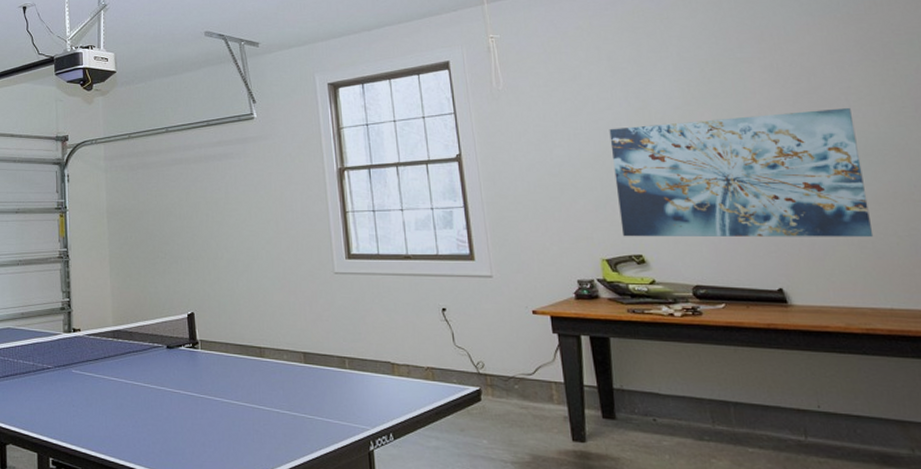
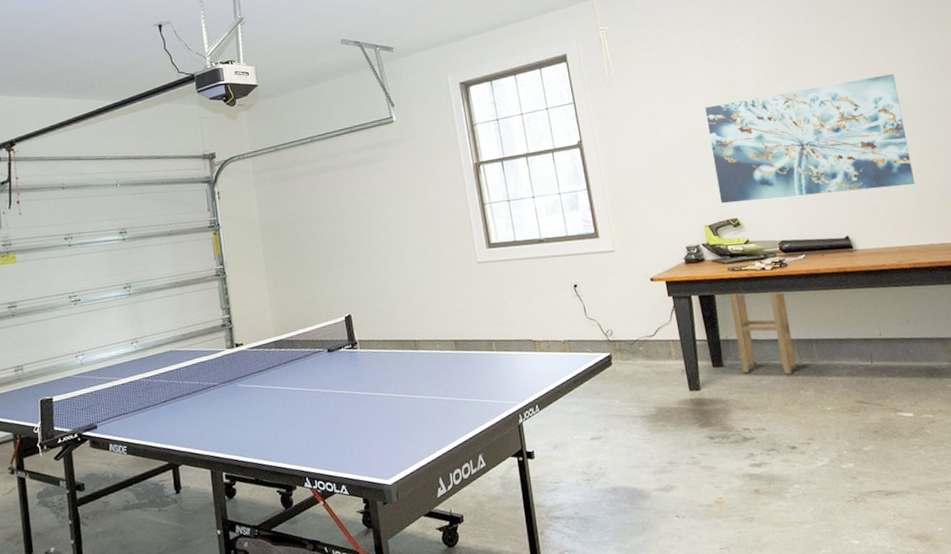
stool: none [627,338,707,439] -> present [729,291,796,375]

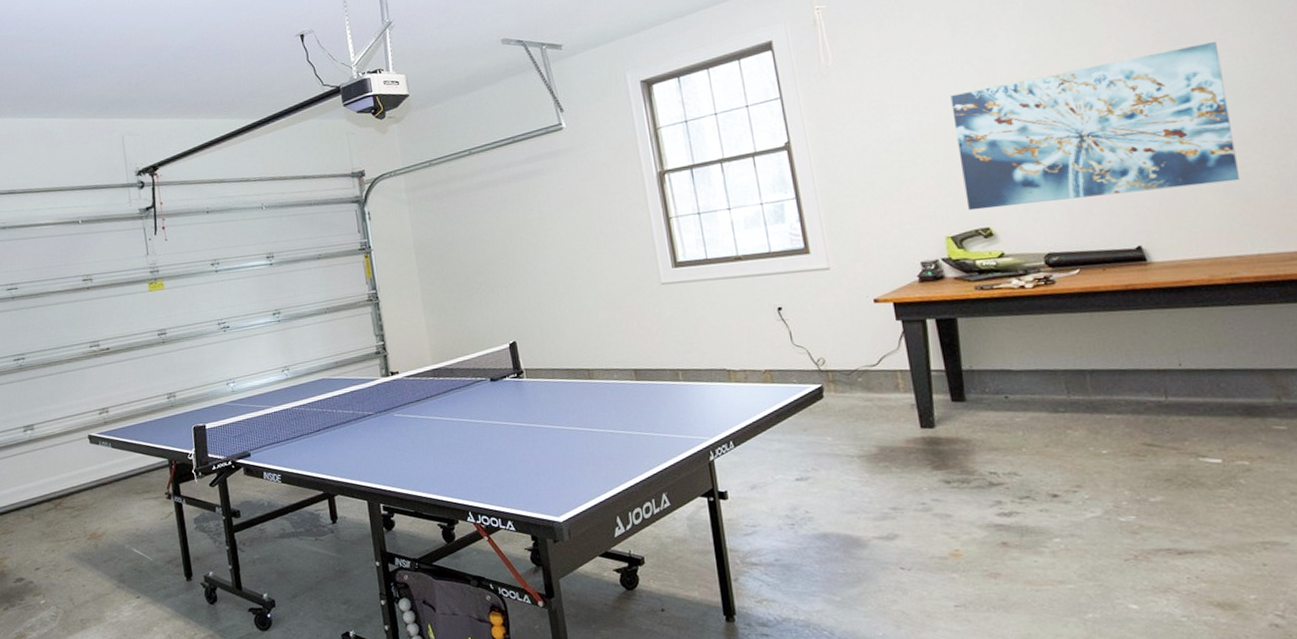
stool: present [729,291,796,375] -> none [976,313,1062,412]

